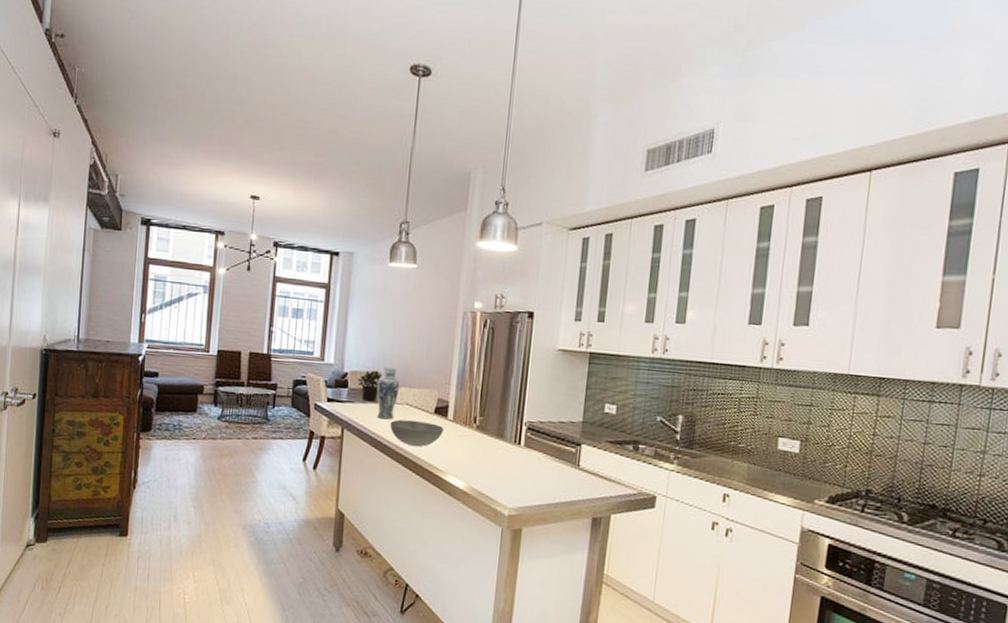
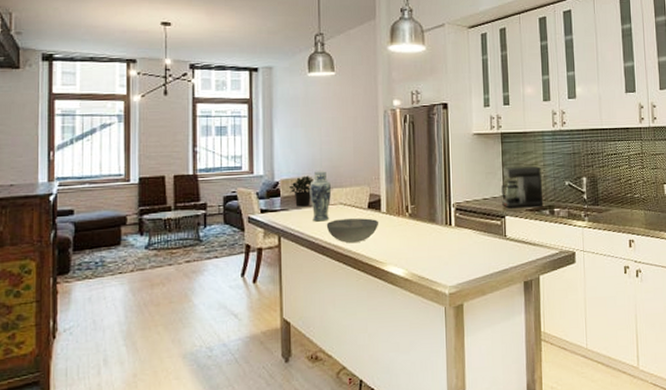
coffee maker: none [580,390,631,440] -> present [500,165,544,209]

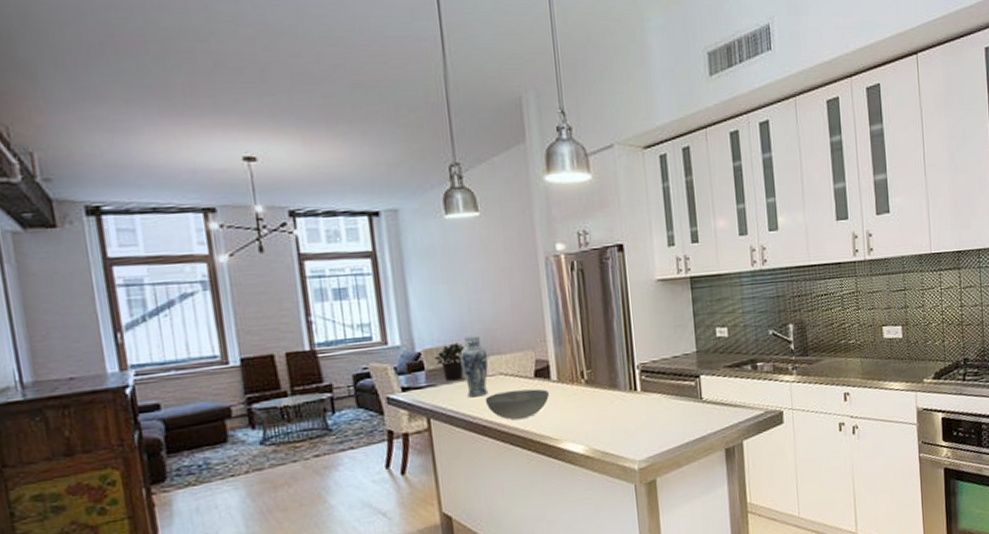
coffee maker: present [500,165,544,209] -> none [693,313,744,367]

